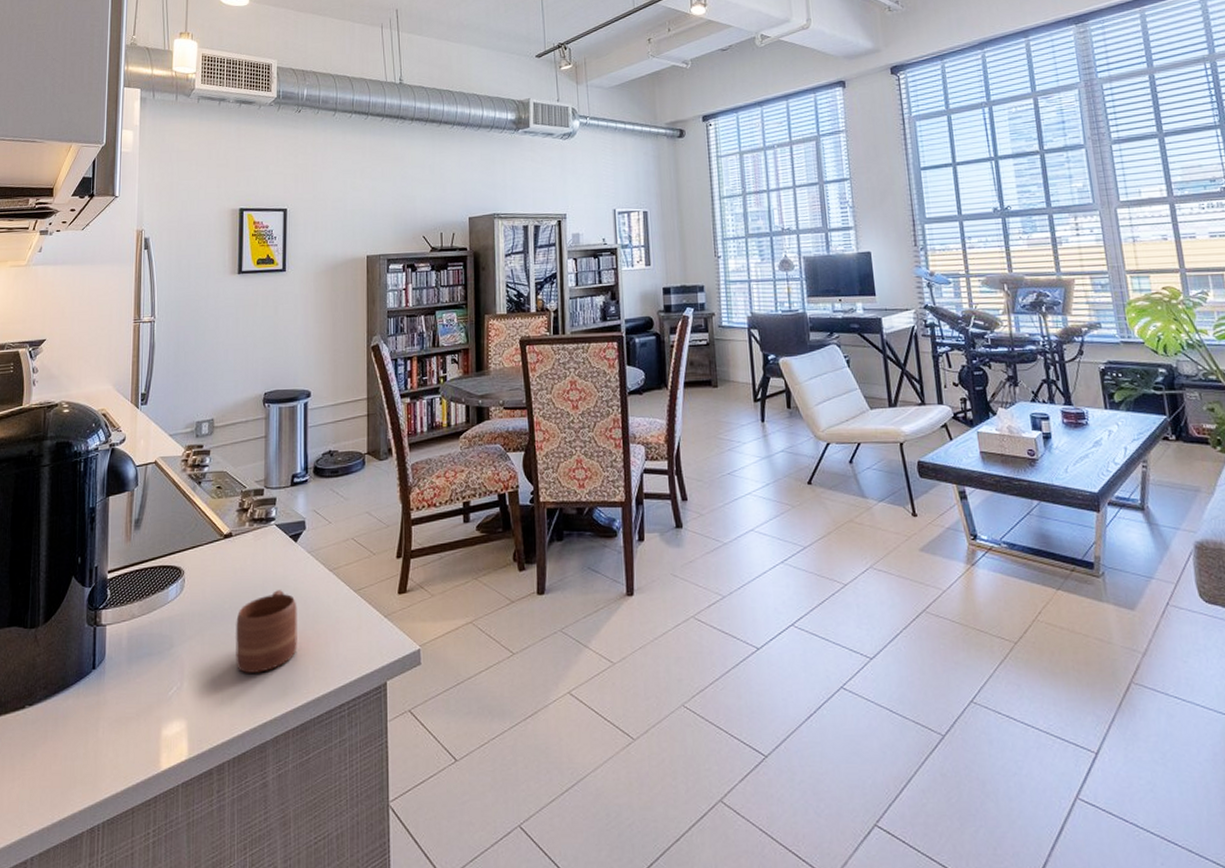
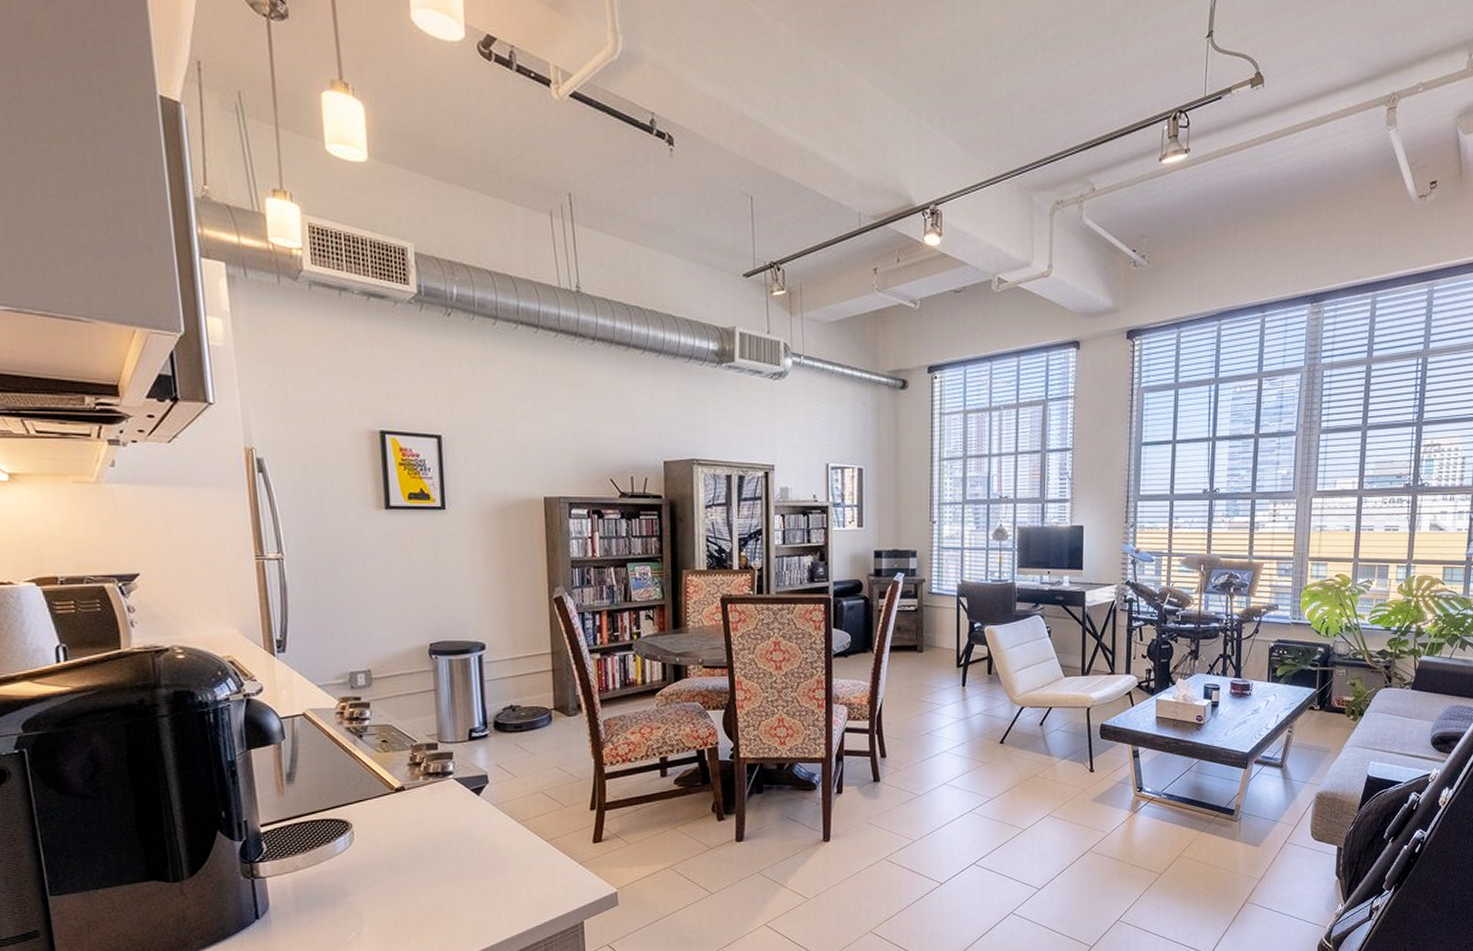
mug: present [236,590,297,673] -> none [417,841,487,918]

